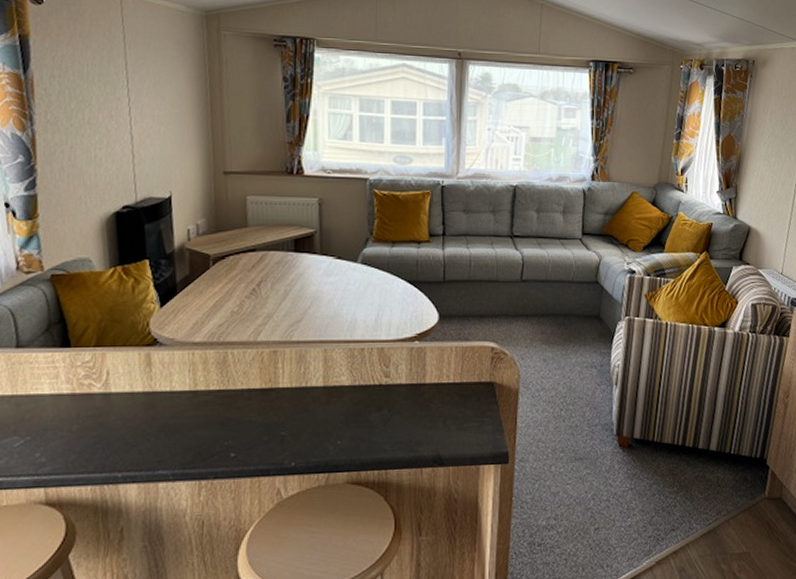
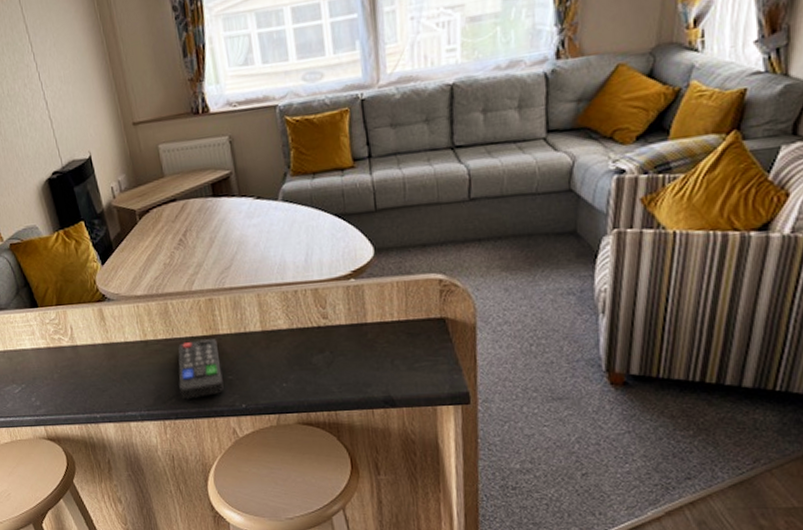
remote control: none [224,391,275,457] -> present [178,338,224,400]

